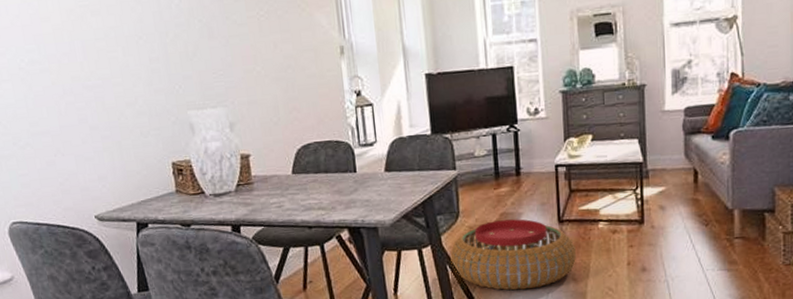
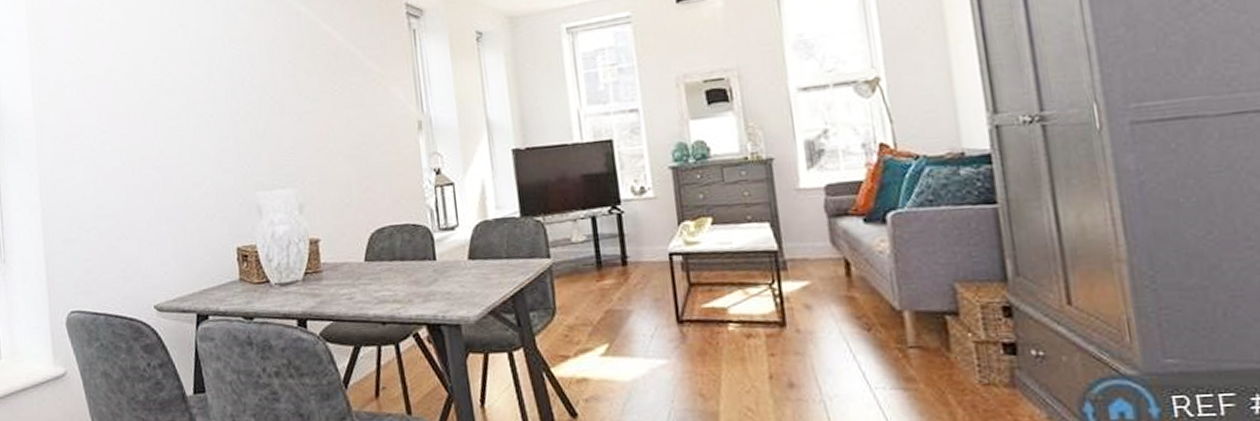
pouf: present [450,219,576,290] -> none [546,317,703,407]

